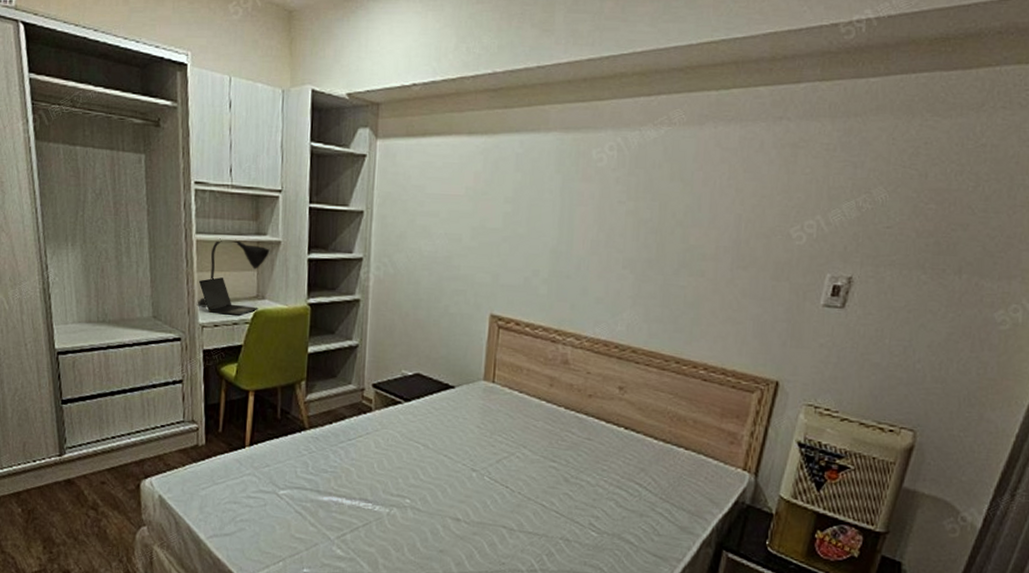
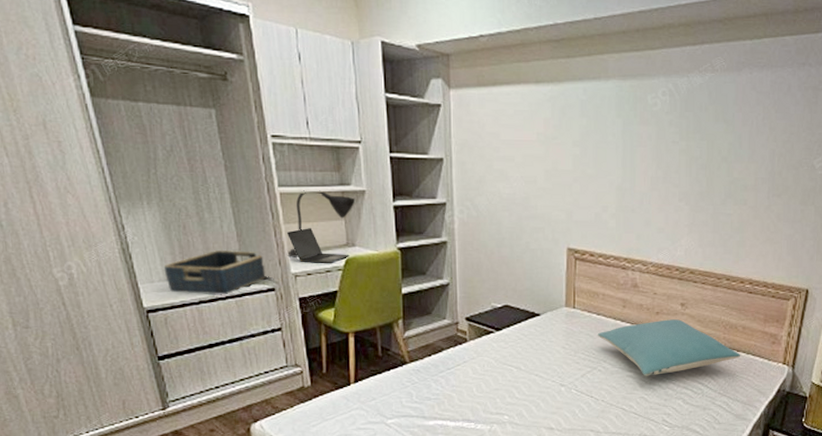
basket: none [78,295,177,342] -> present [163,249,269,295]
pillow: none [518,404,690,469] -> present [597,319,741,376]

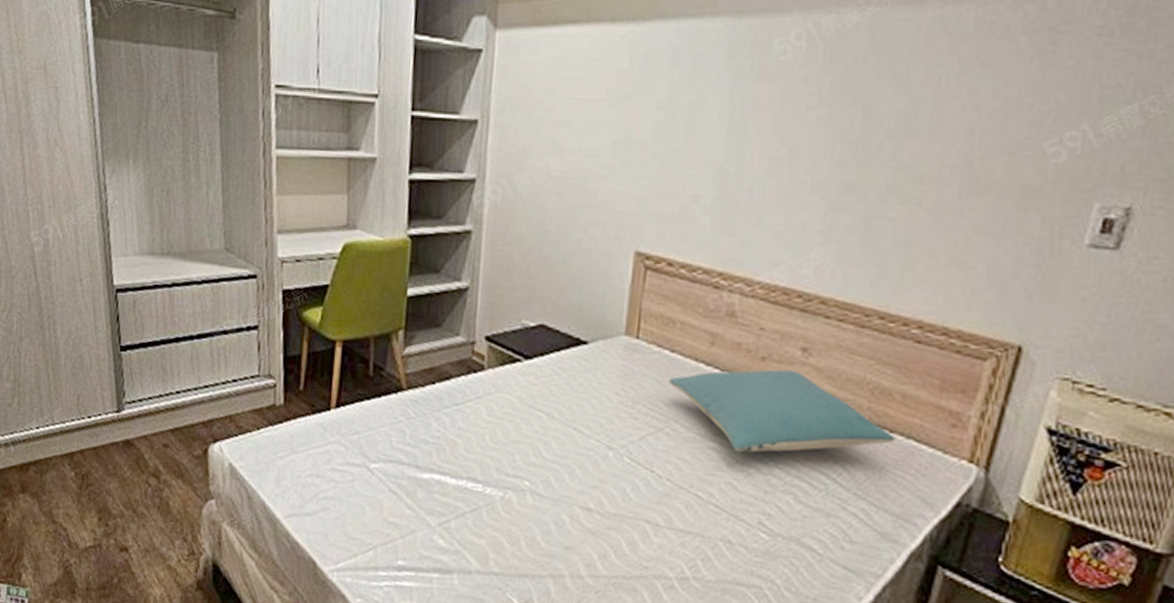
basket: present [163,249,269,295] -> none [140,222,252,278]
laptop: present [286,228,350,263] -> none [278,202,348,249]
desk lamp: present [287,190,356,257] -> none [276,154,364,238]

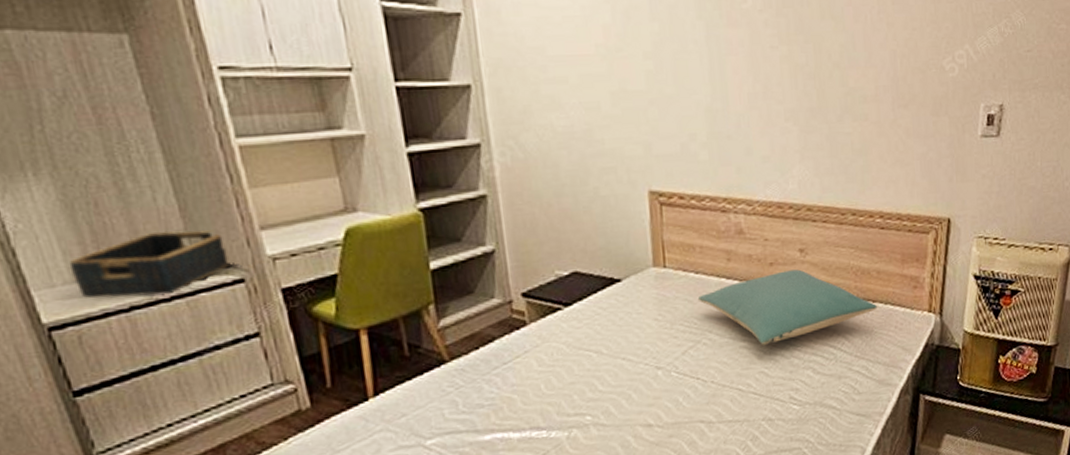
basket: none [140,222,252,278] -> present [68,230,234,299]

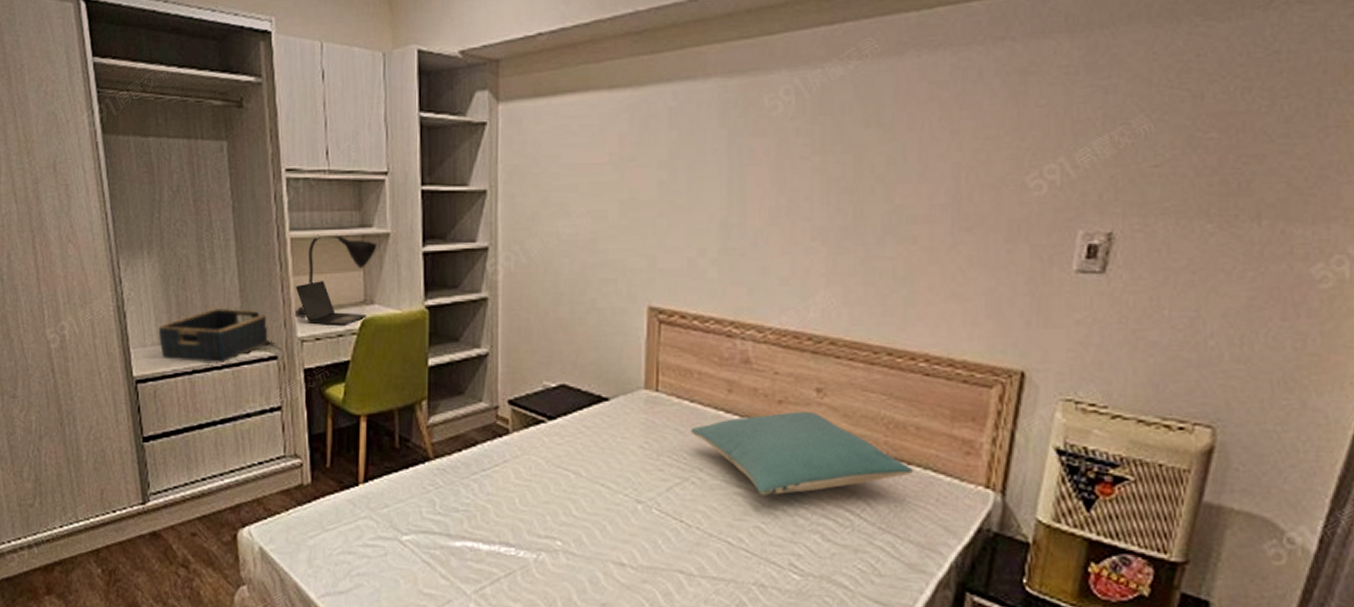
laptop: none [254,191,351,240] -> present [295,281,367,325]
desk lamp: none [259,138,352,234] -> present [294,234,378,318]

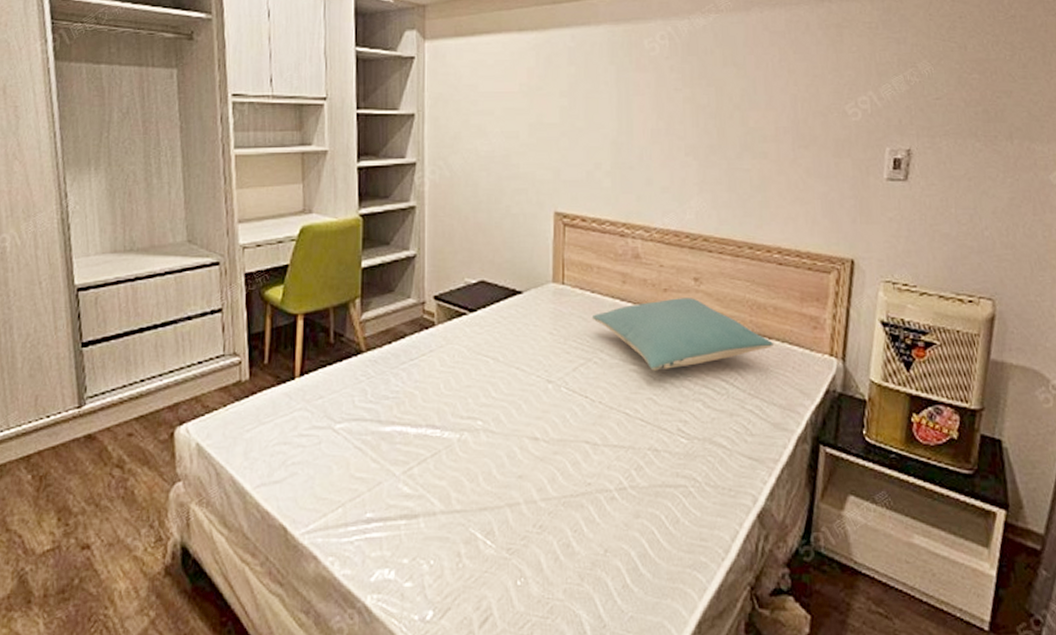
basket: present [158,307,272,364] -> none [102,218,215,270]
desk lamp: present [294,234,378,318] -> none [237,151,316,227]
laptop: present [295,281,367,325] -> none [238,193,305,233]

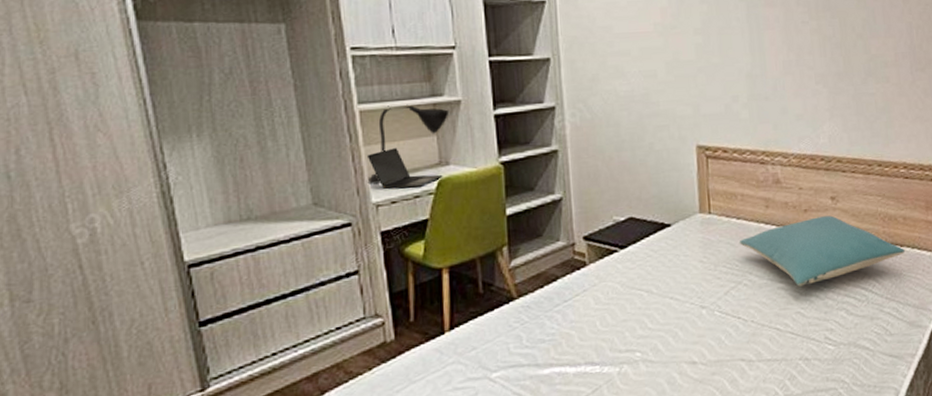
desk lamp: none [237,151,316,227] -> present [367,104,450,184]
laptop: none [238,193,305,233] -> present [366,148,443,189]

